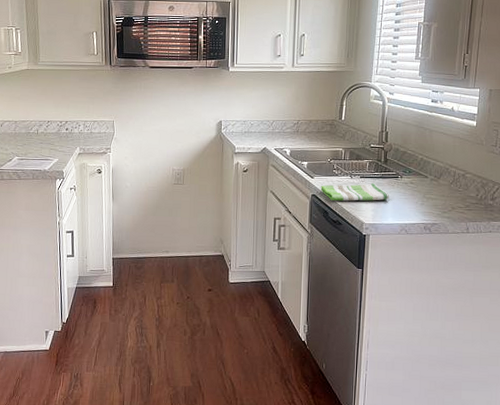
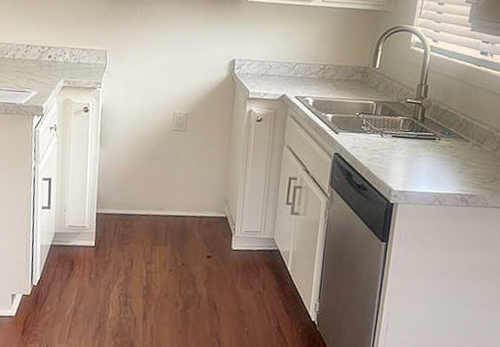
dish towel: present [321,183,390,201] -> none [346,142,425,165]

